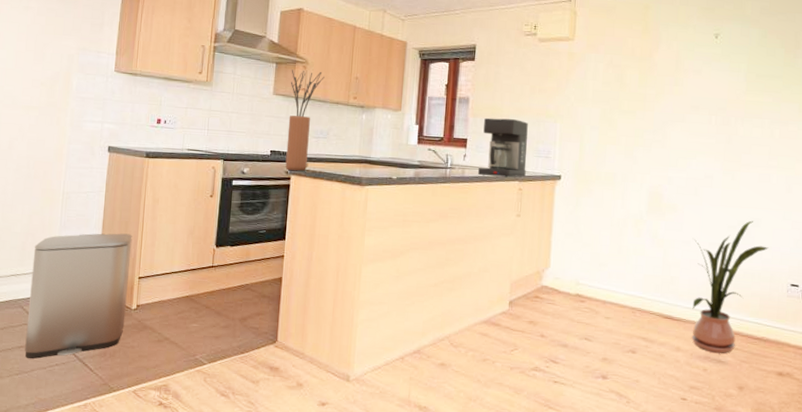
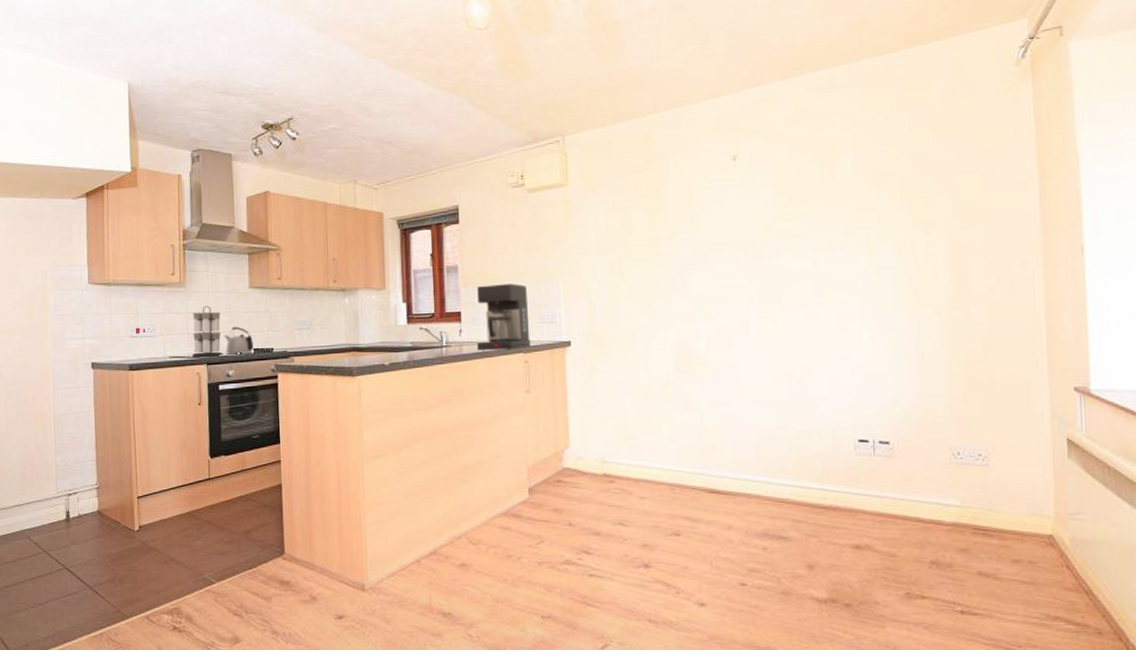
pedal bin: present [25,233,133,359] -> none [33,452,130,590]
spice rack: none [210,106,243,154] -> present [192,305,222,357]
kettle: none [243,128,271,155] -> present [224,326,254,354]
vase: present [285,69,324,171] -> none [264,257,300,369]
house plant: present [691,220,768,353] -> none [735,369,826,528]

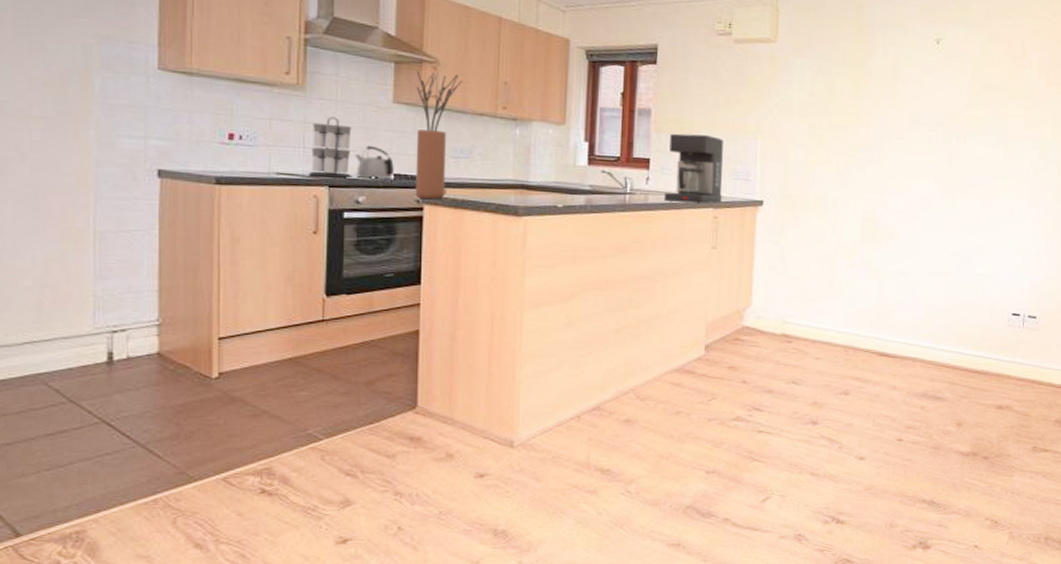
vase: none [264,257,300,369] -> present [415,71,462,200]

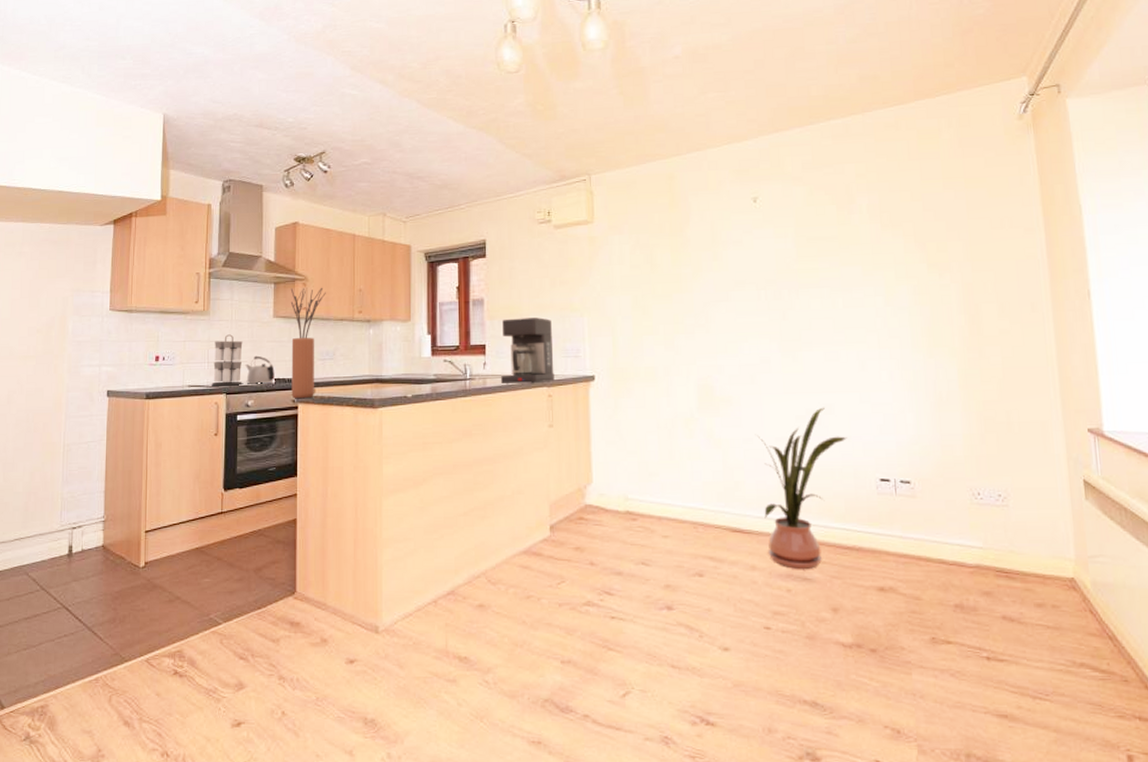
house plant: none [908,247,990,389] -> present [757,407,847,569]

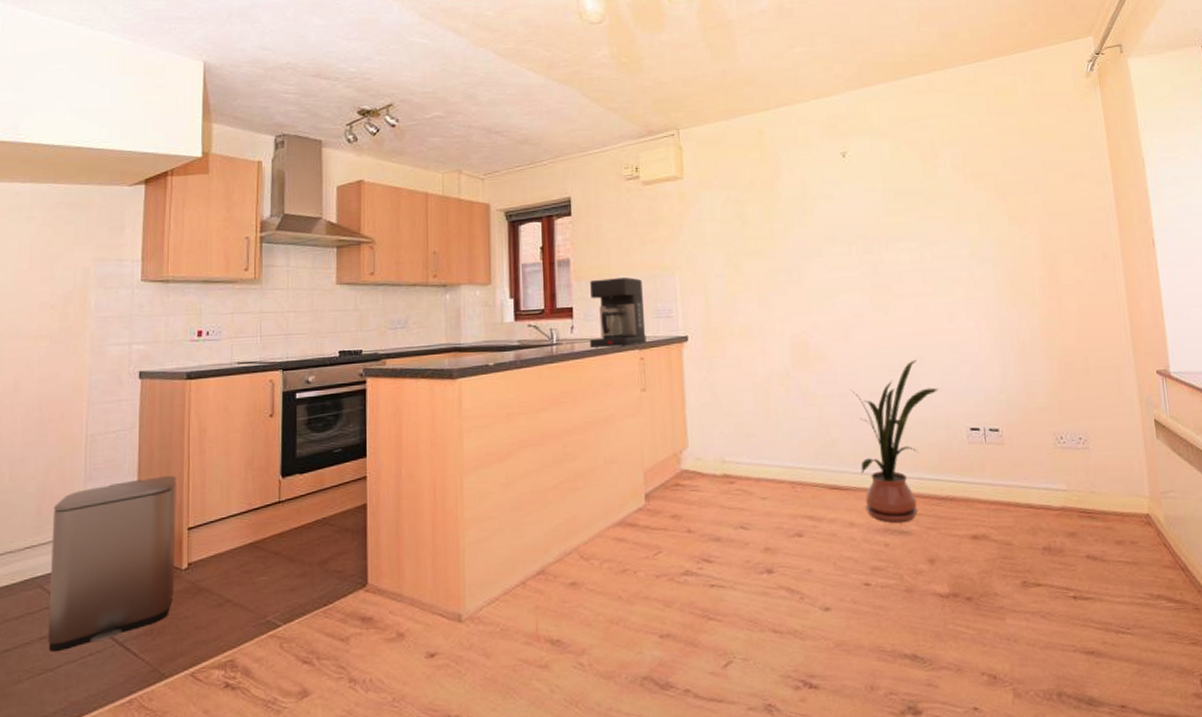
pedal bin: none [32,484,137,630] -> present [48,475,177,651]
spice rack: present [212,334,243,386] -> none [266,304,302,362]
kettle: present [245,355,275,384] -> none [304,326,339,358]
vase: present [290,287,326,399] -> none [355,250,396,373]

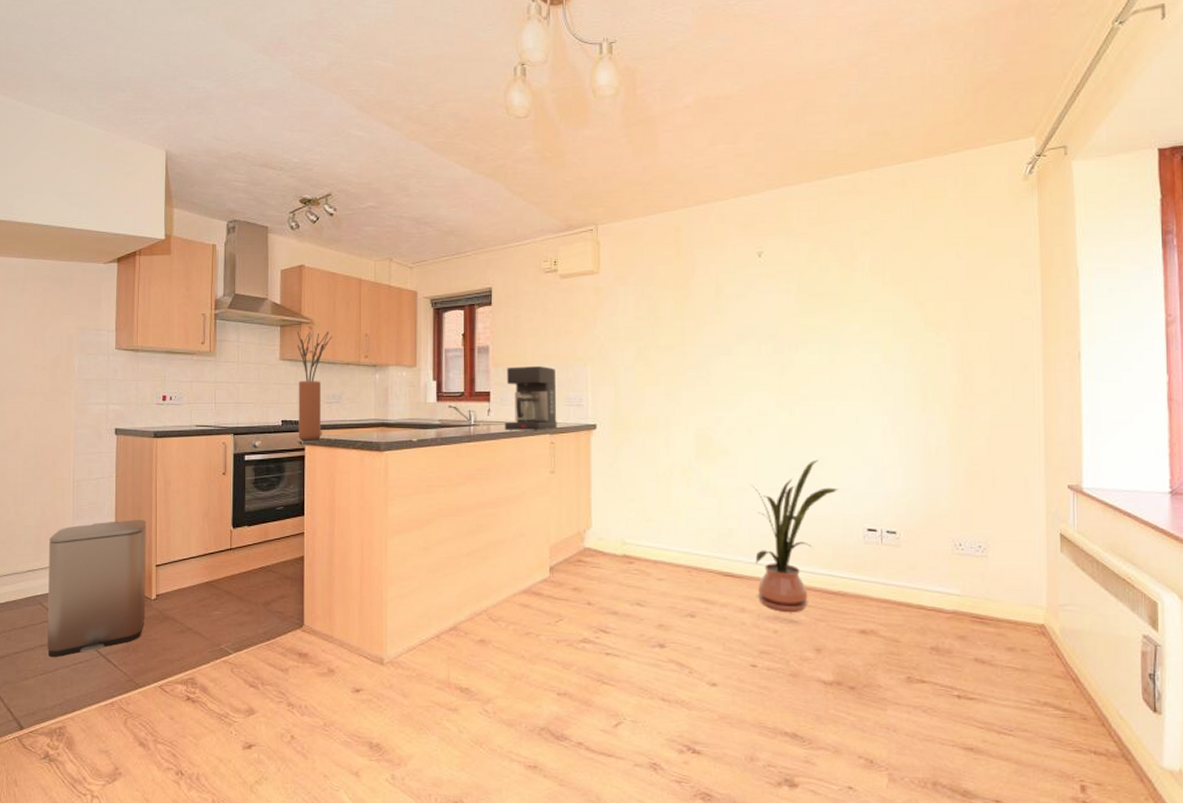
vase: none [355,250,396,373] -> present [297,331,332,441]

